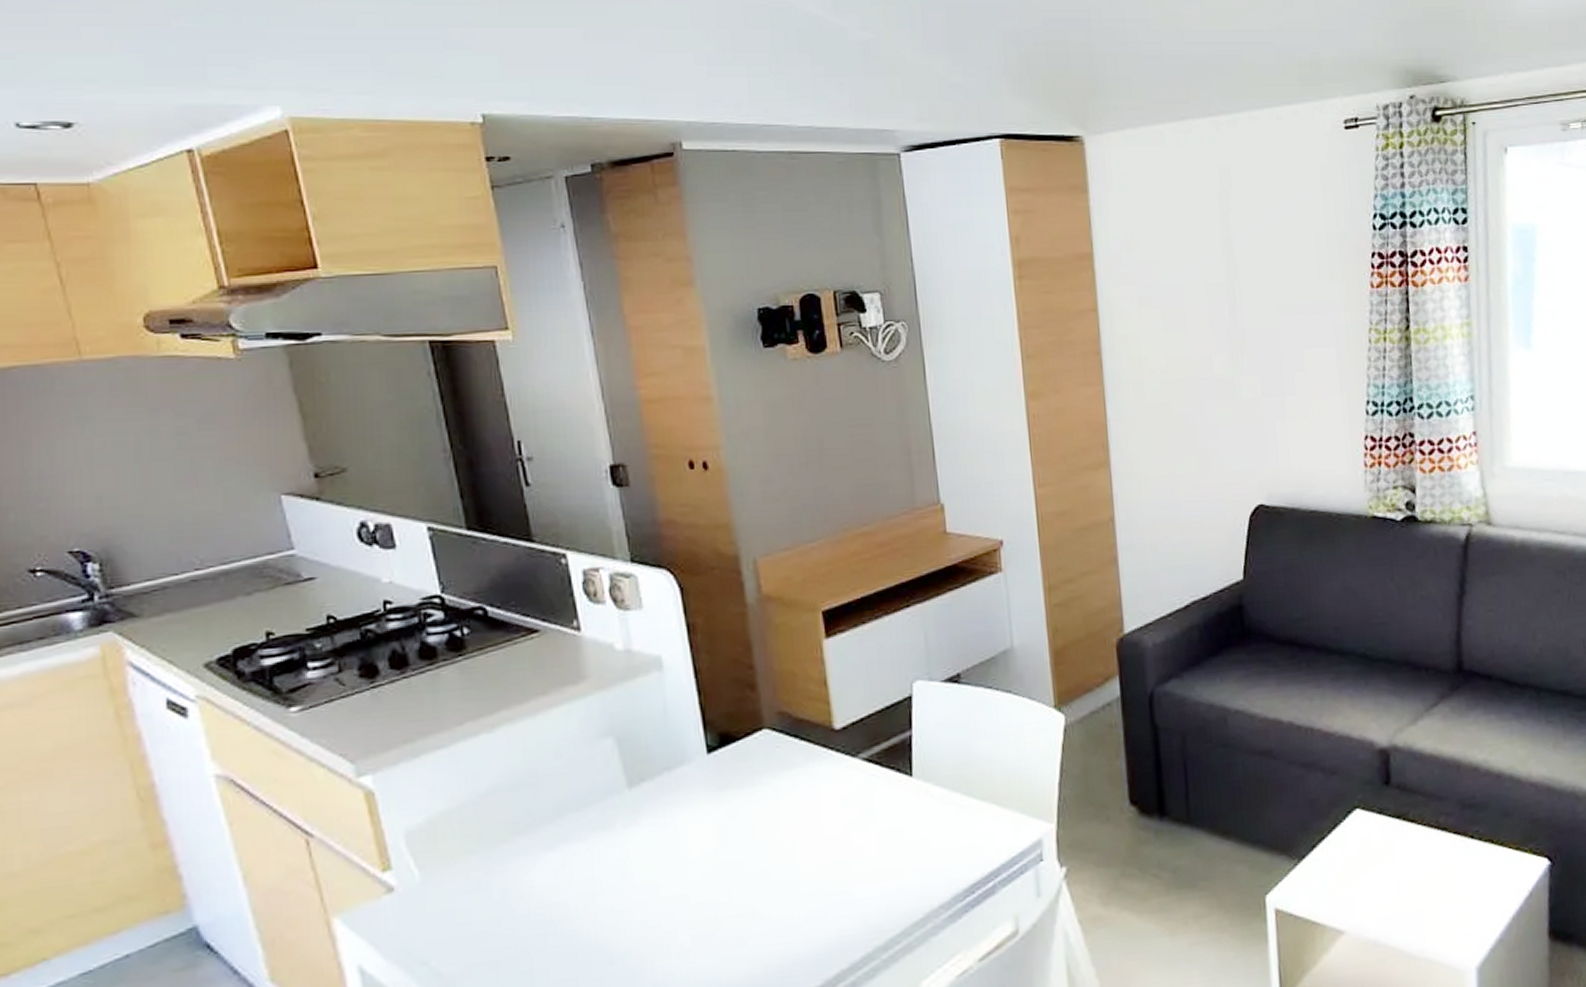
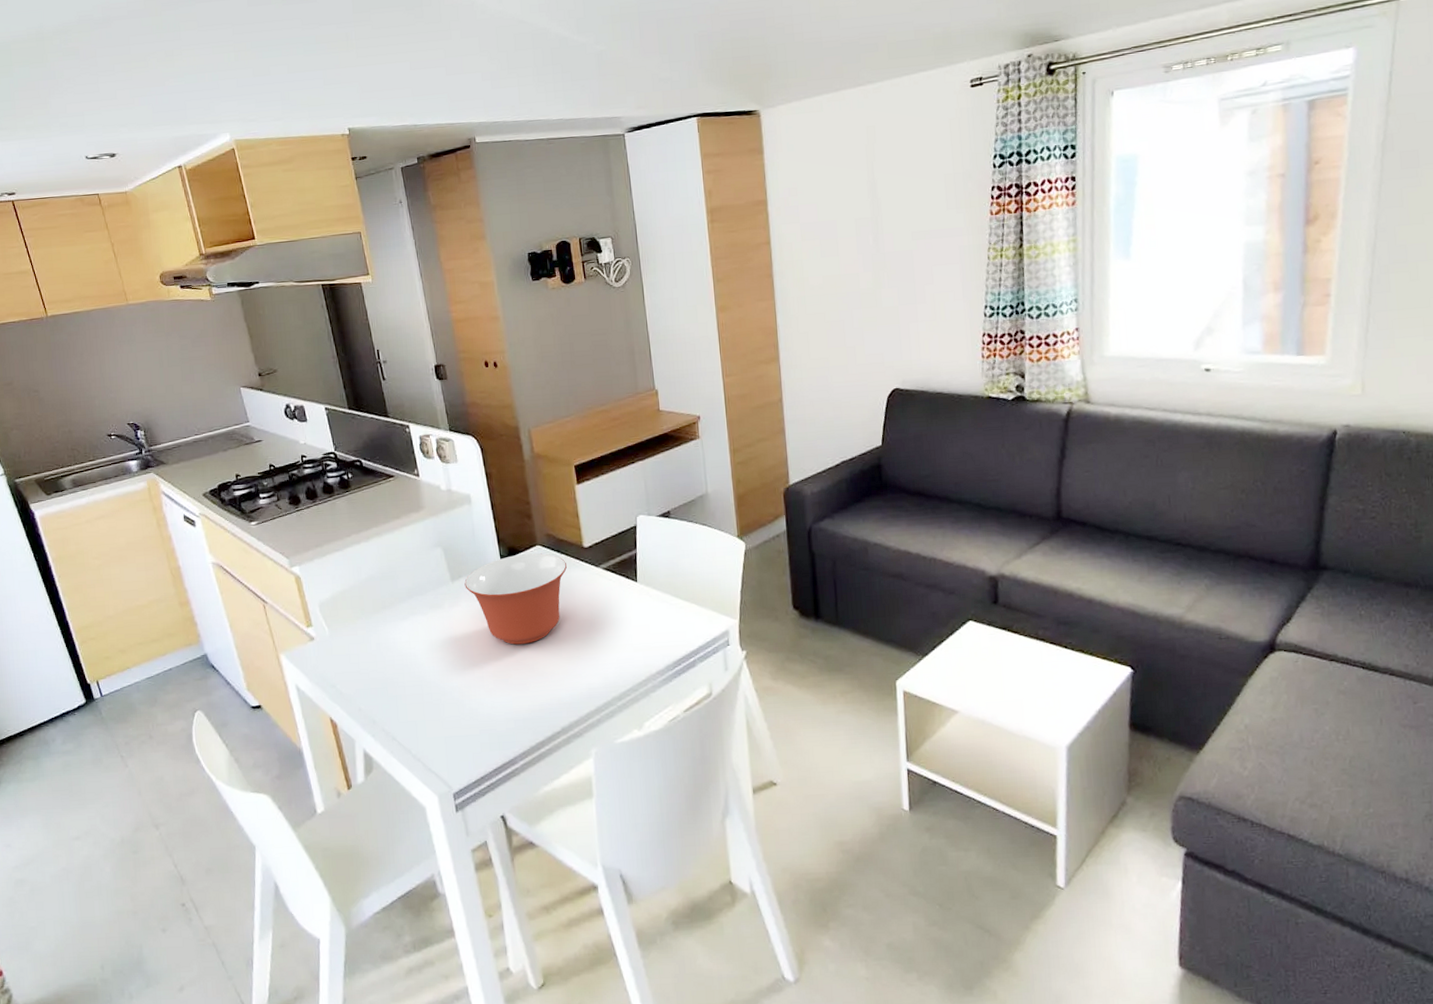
mixing bowl: none [649,740,808,879] -> present [464,553,567,645]

